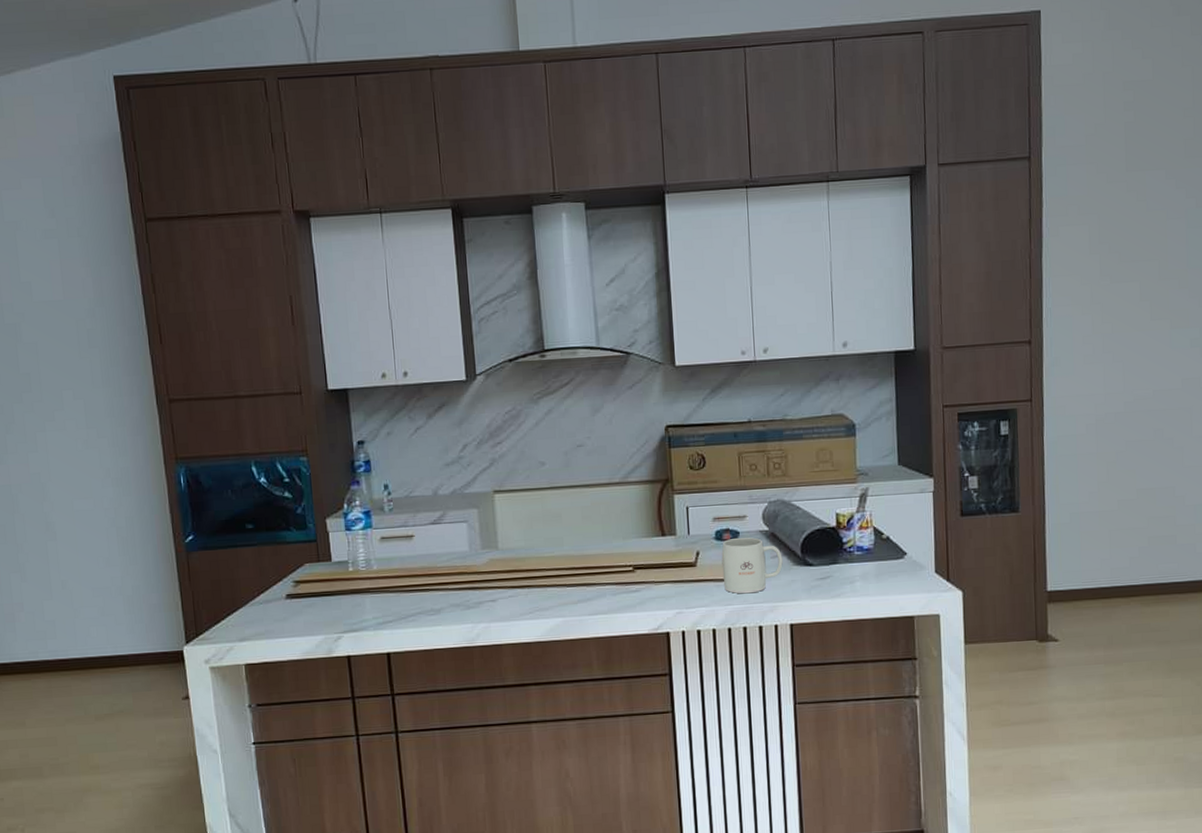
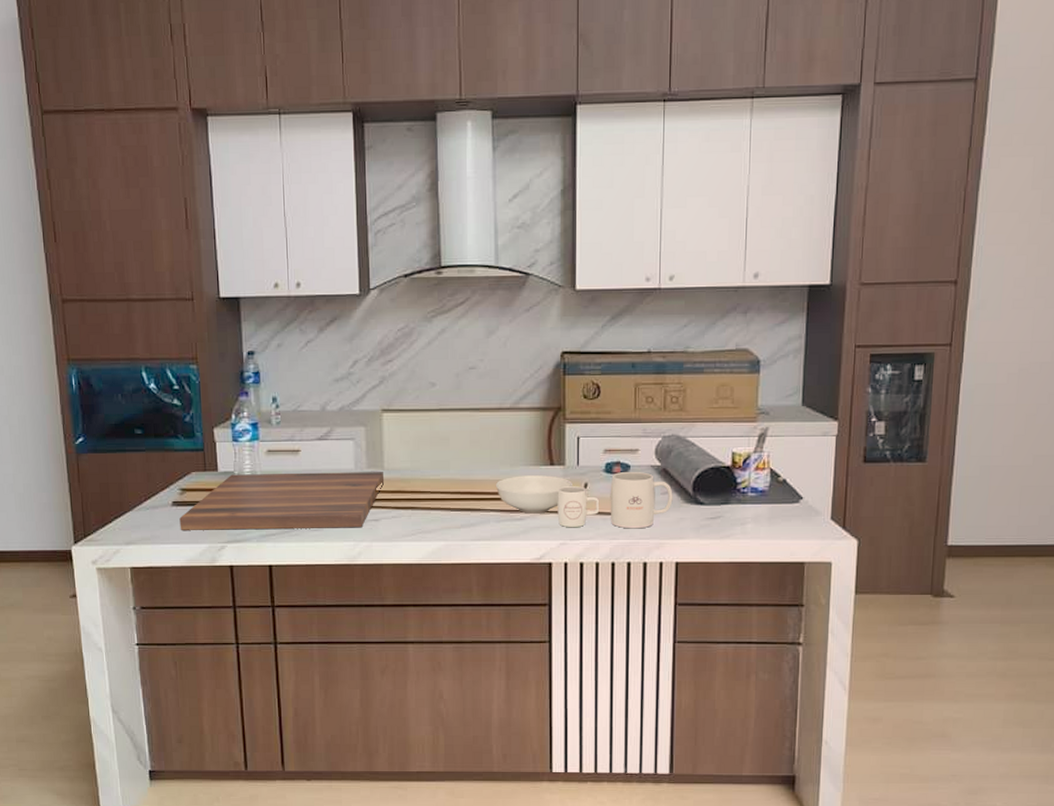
cutting board: none [294,552,500,623] -> present [179,472,385,530]
bowl: none [609,546,685,585] -> present [495,475,572,514]
mug: none [670,555,713,597] -> present [557,486,600,528]

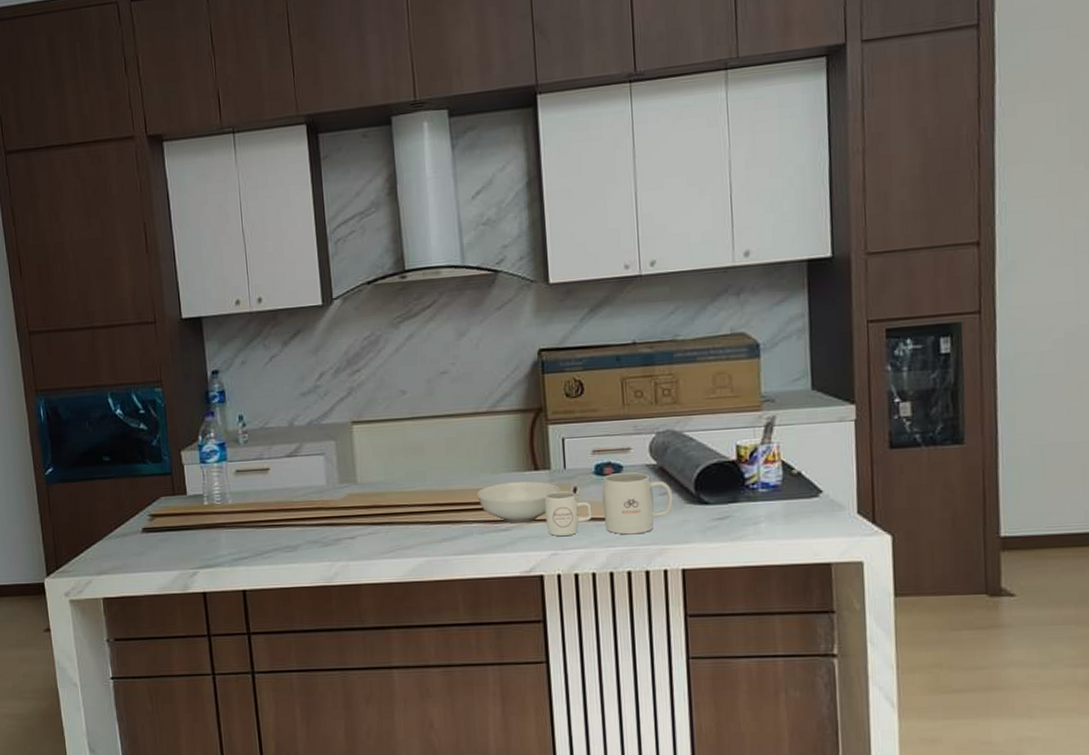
cutting board: present [179,472,385,530] -> none [150,487,359,558]

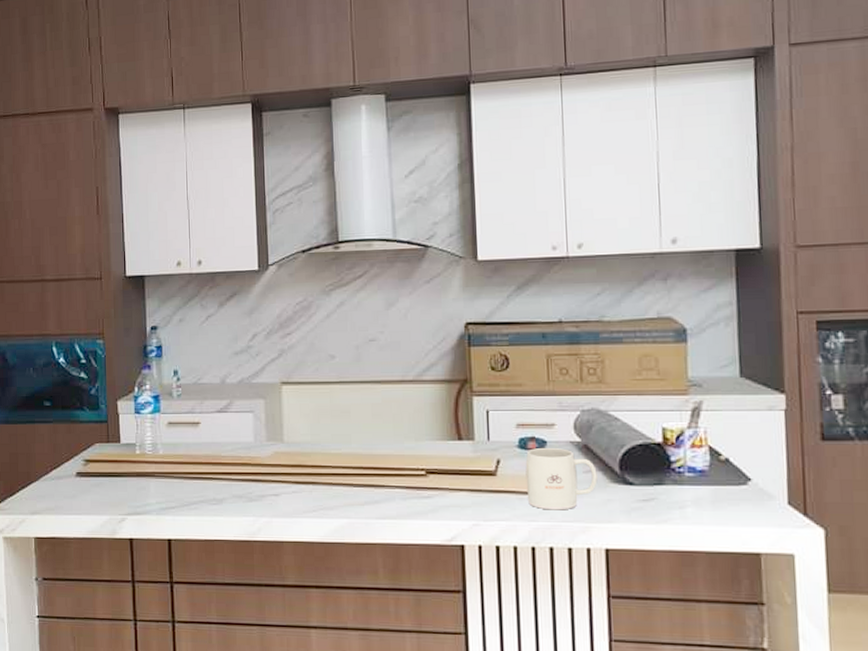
bowl: present [476,481,560,523] -> none [399,451,483,491]
mug: present [544,491,593,537] -> none [467,463,515,508]

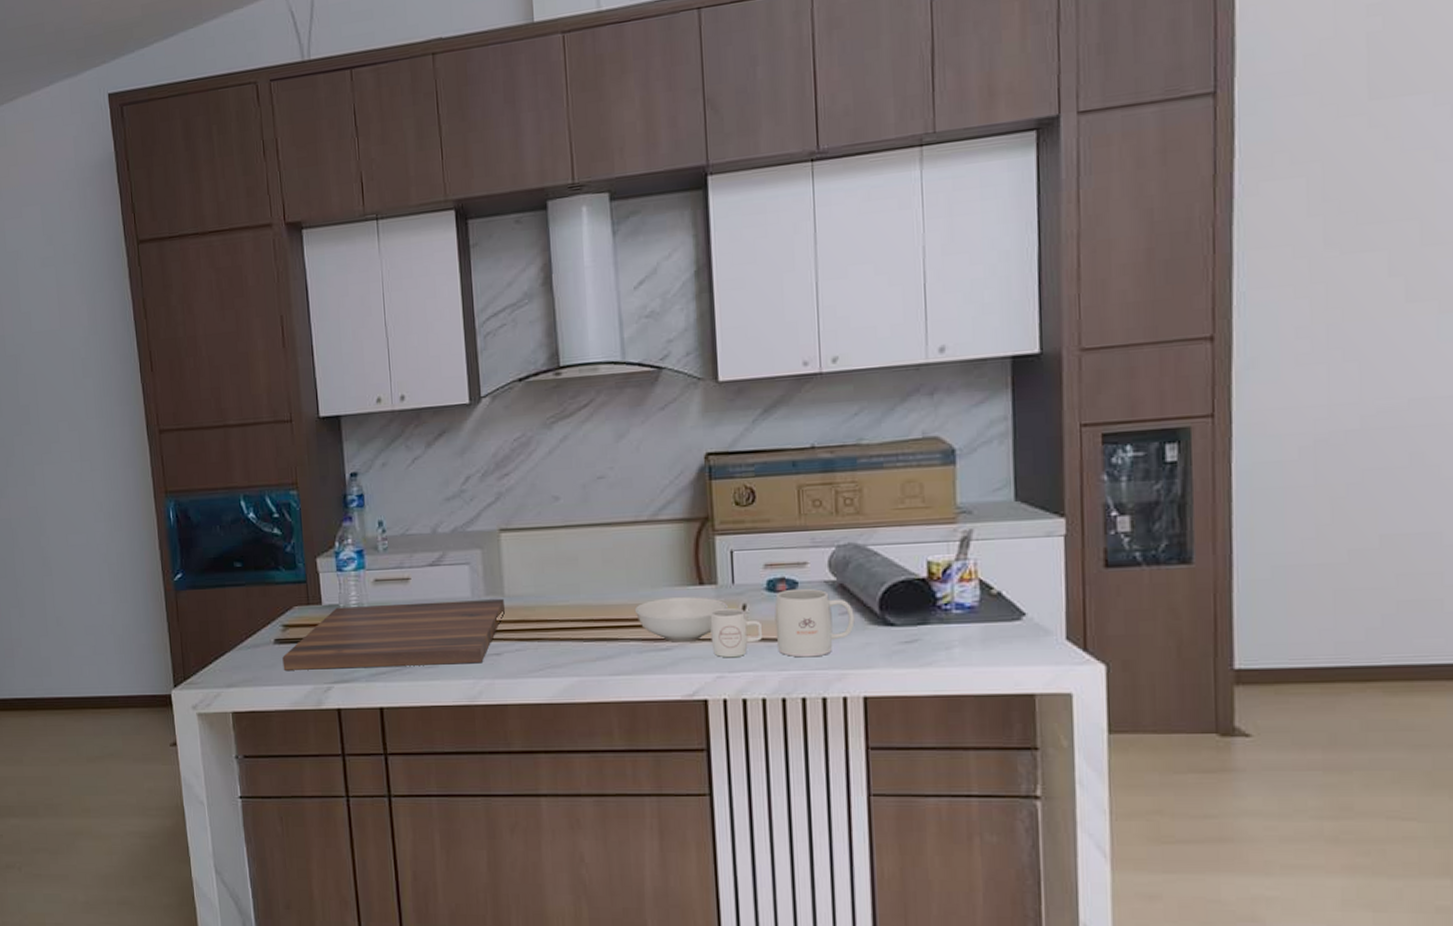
cutting board: none [82,445,285,503] -> present [282,599,506,670]
bowl: none [399,451,483,491] -> present [634,597,728,642]
mug: none [467,463,515,508] -> present [710,608,763,658]

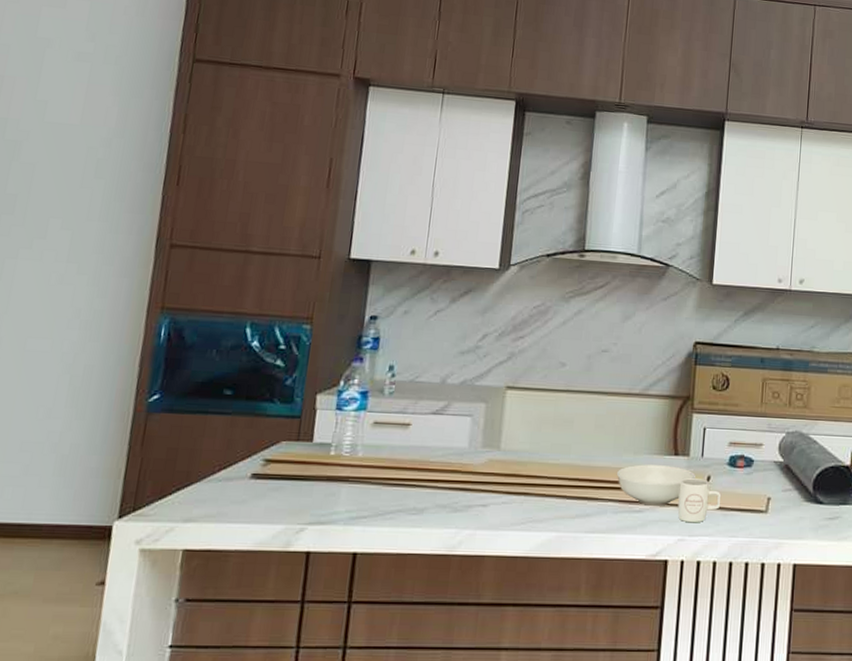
cutting board: present [282,599,506,670] -> none [254,446,500,514]
mug: present [774,588,855,658] -> none [731,465,794,527]

